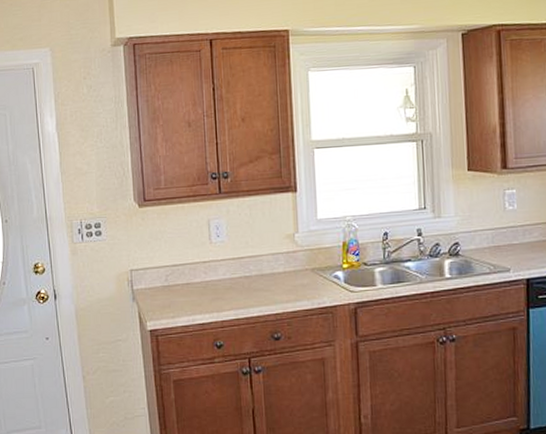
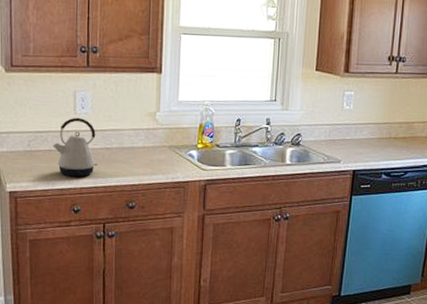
kettle: none [190,246,238,310] -> present [52,117,98,177]

